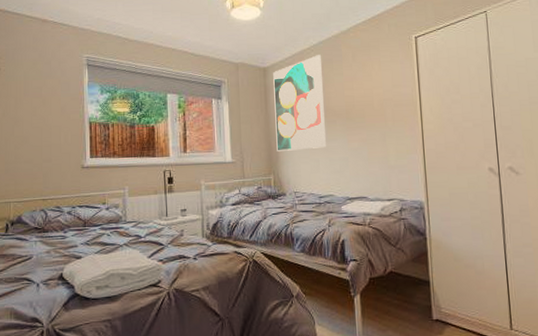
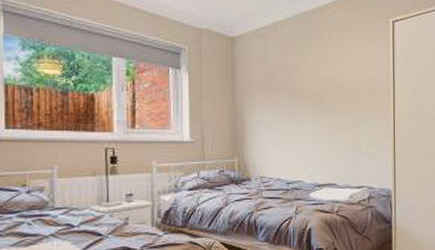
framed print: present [273,55,326,151] -> none [242,29,297,132]

